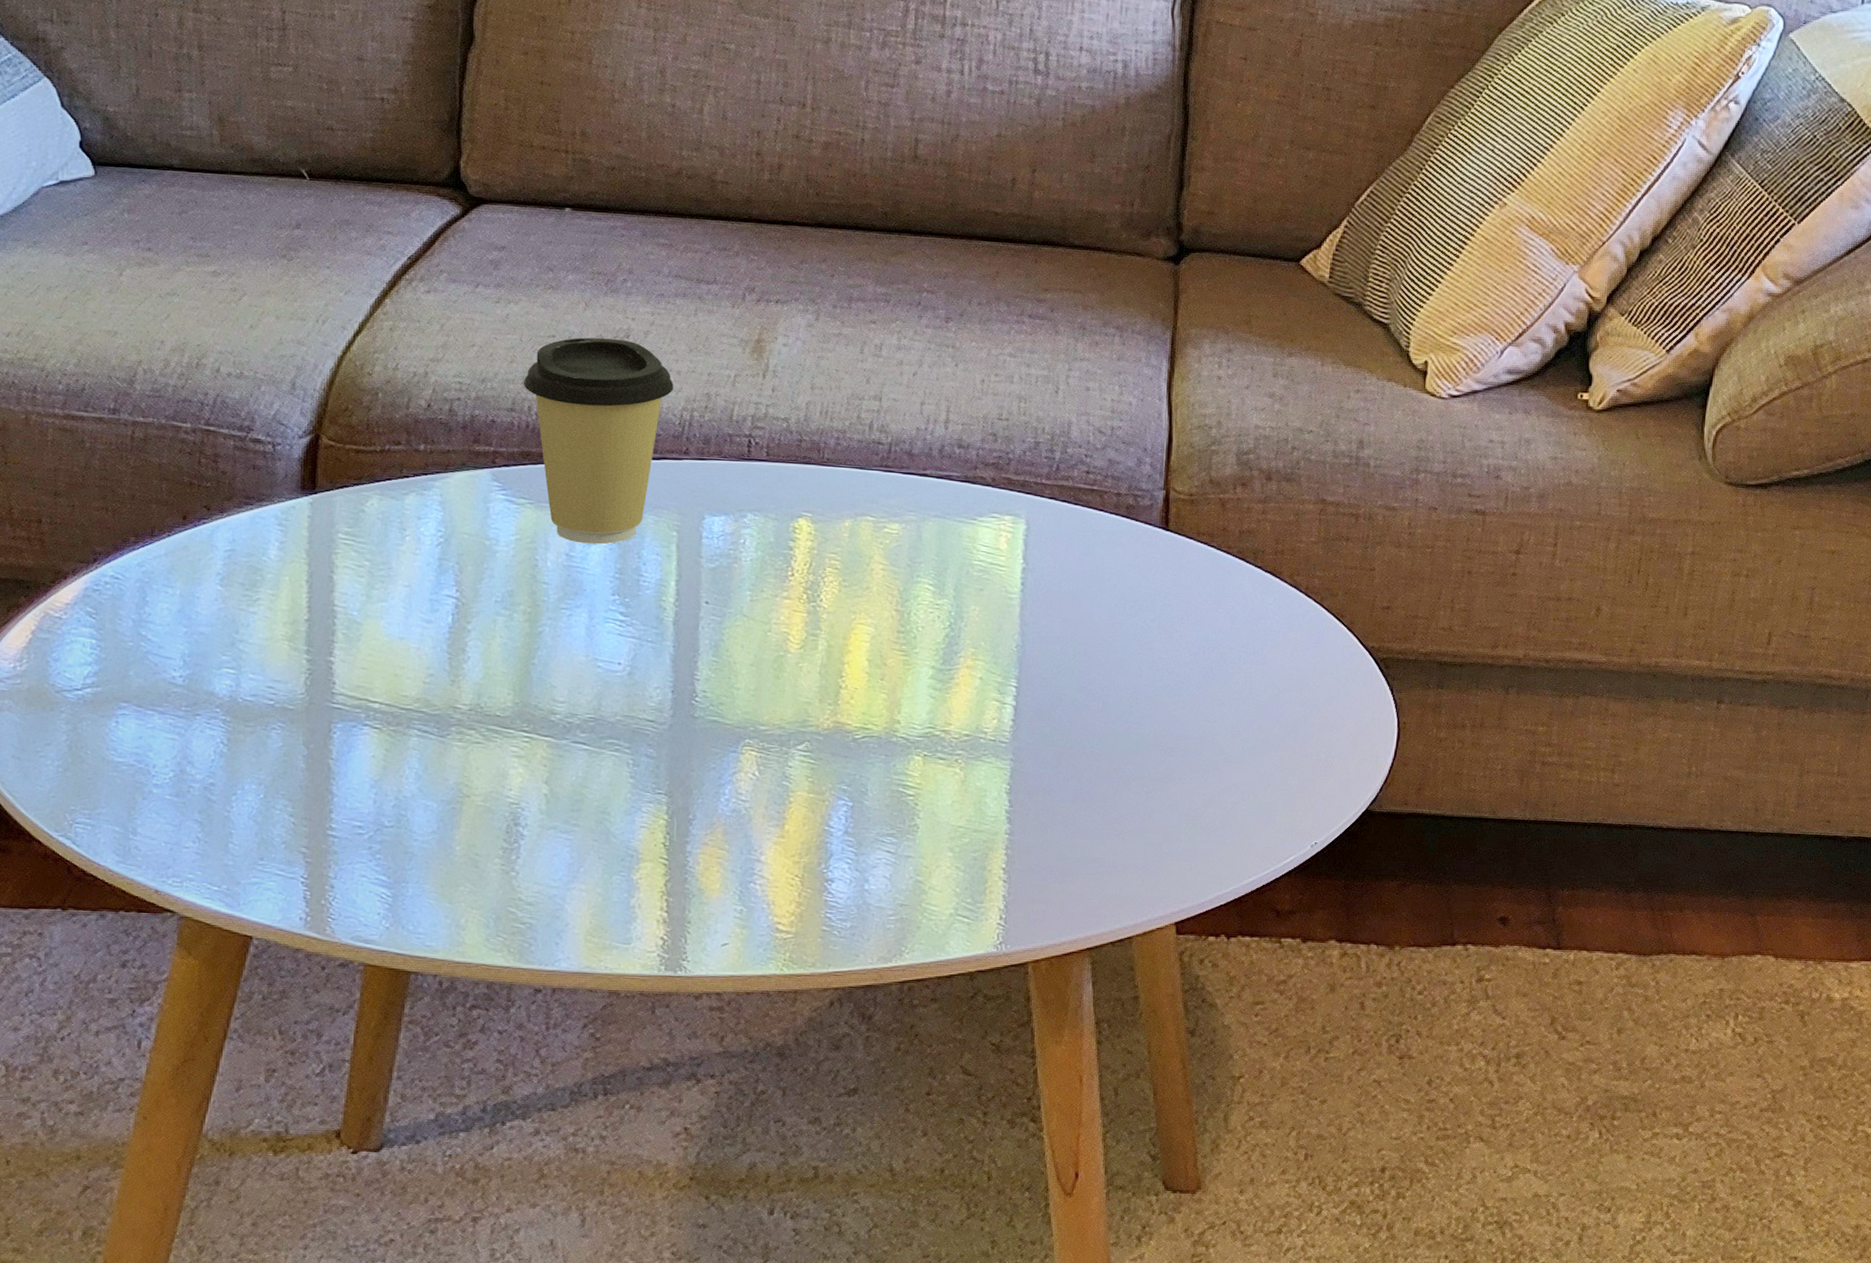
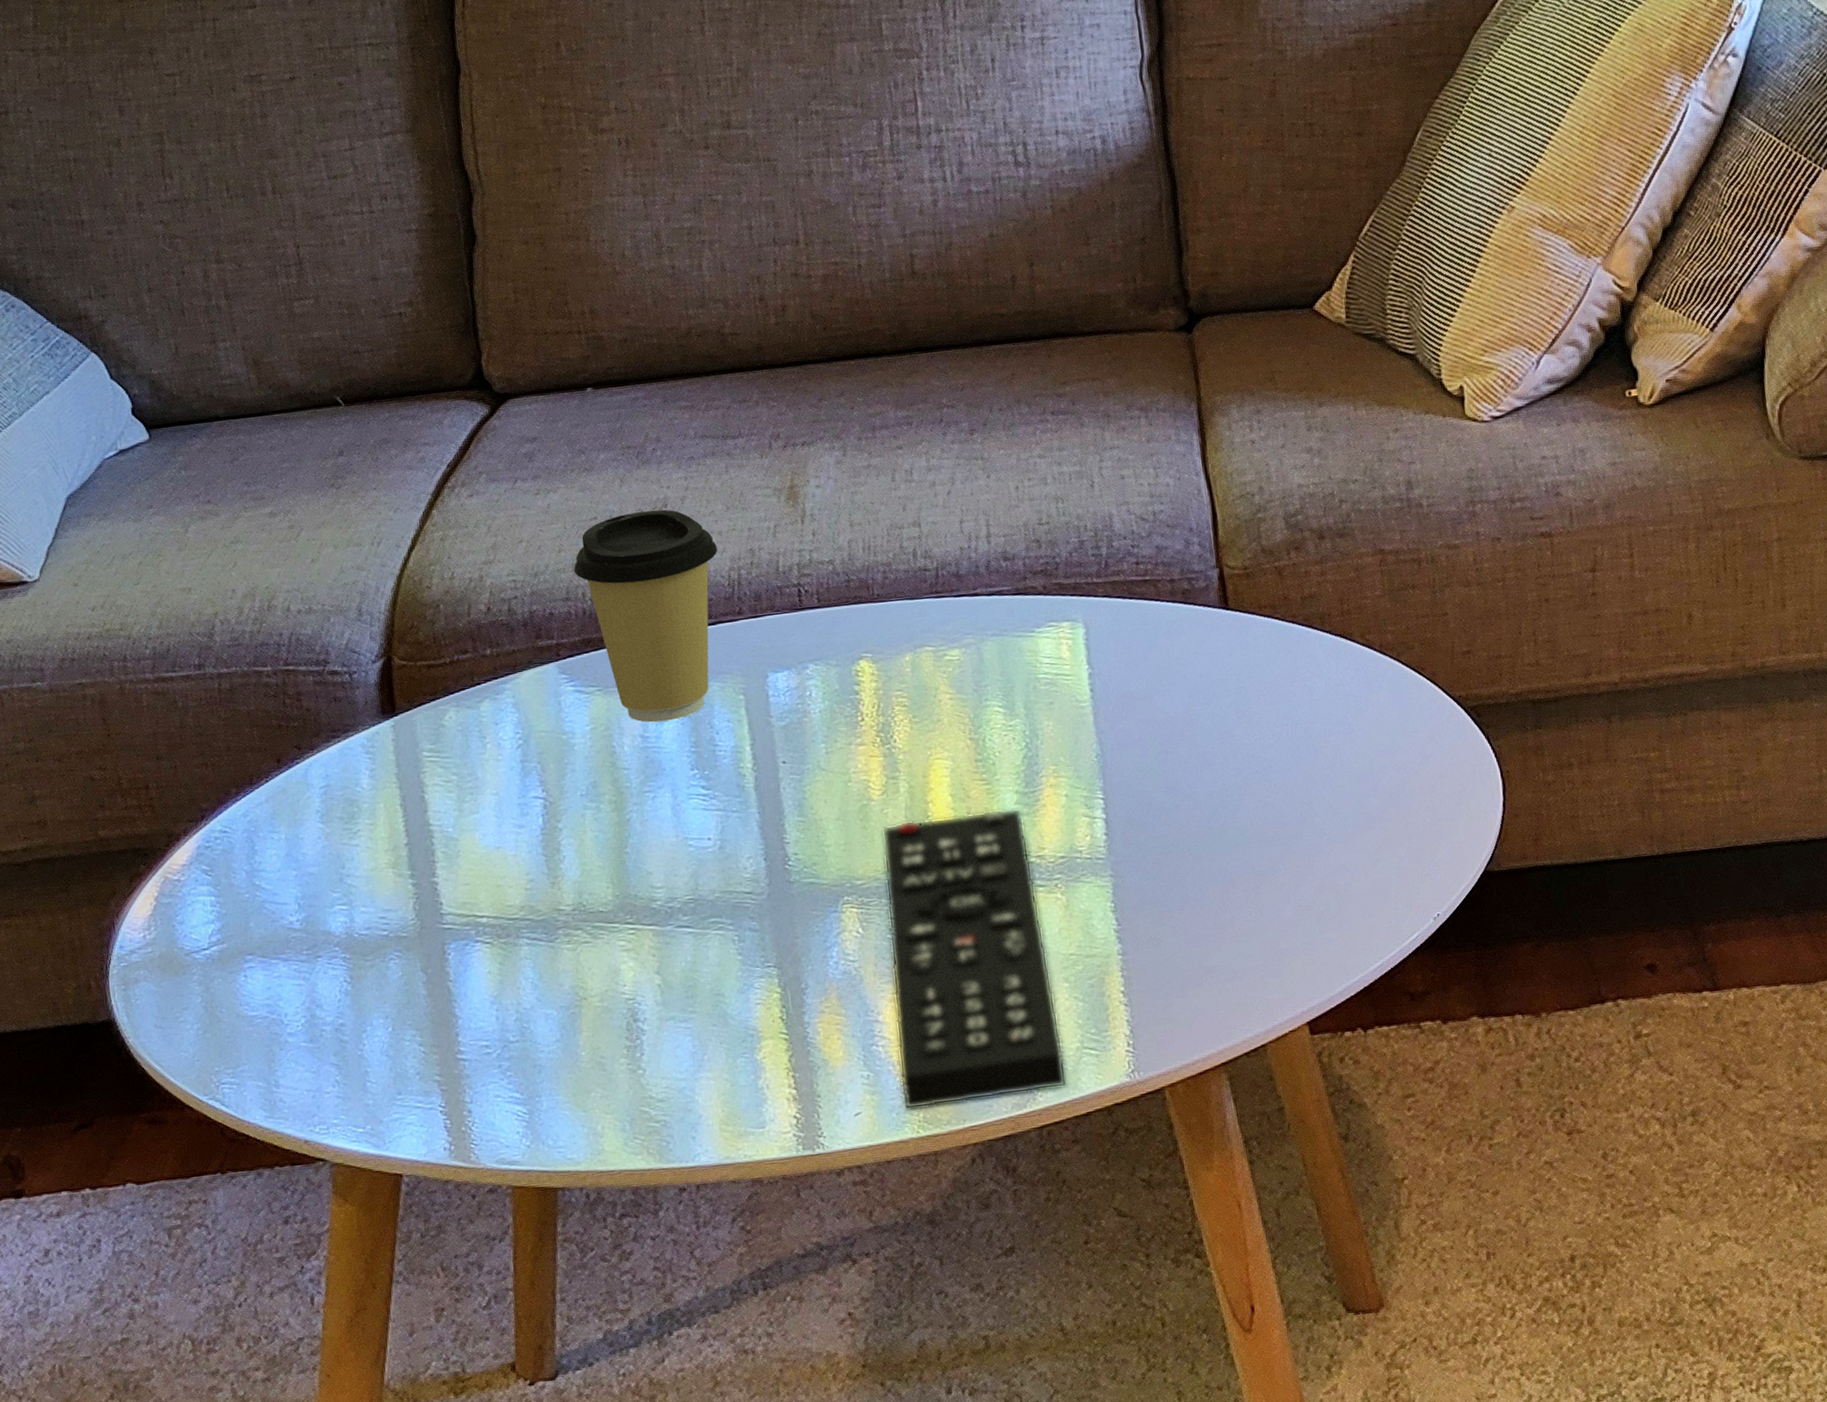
remote control: none [772,677,937,949] -> present [882,808,1067,1110]

